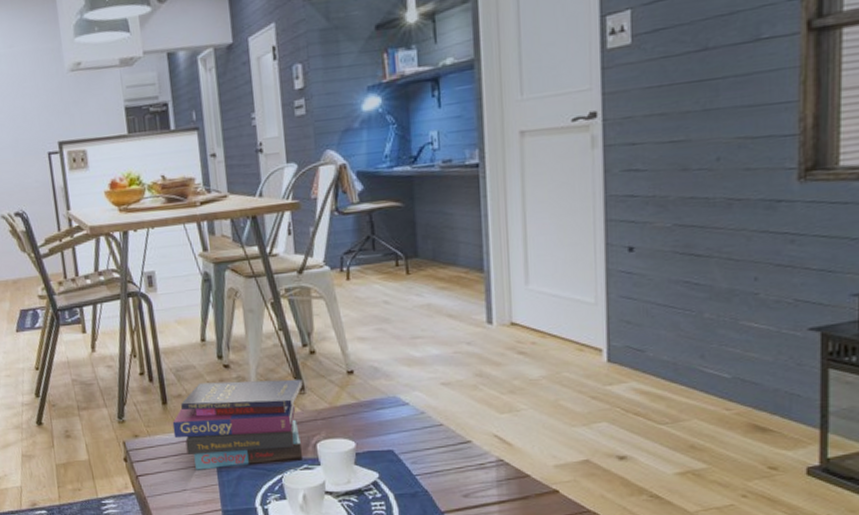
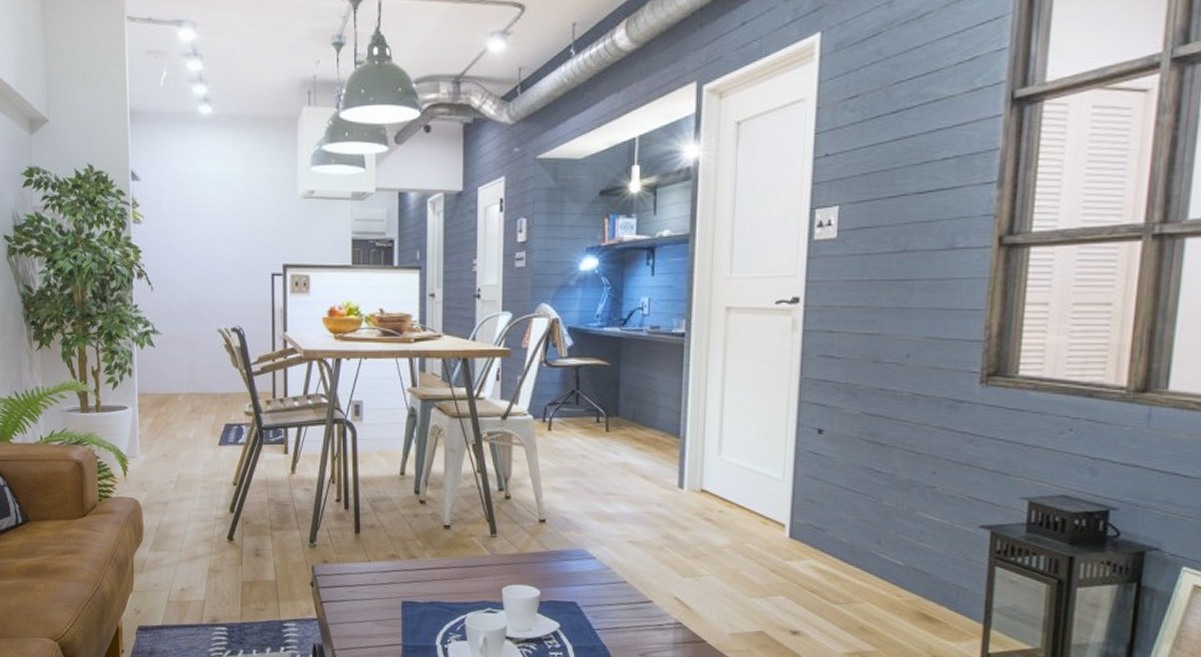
books: present [172,378,303,470] -> none [363,516,495,604]

